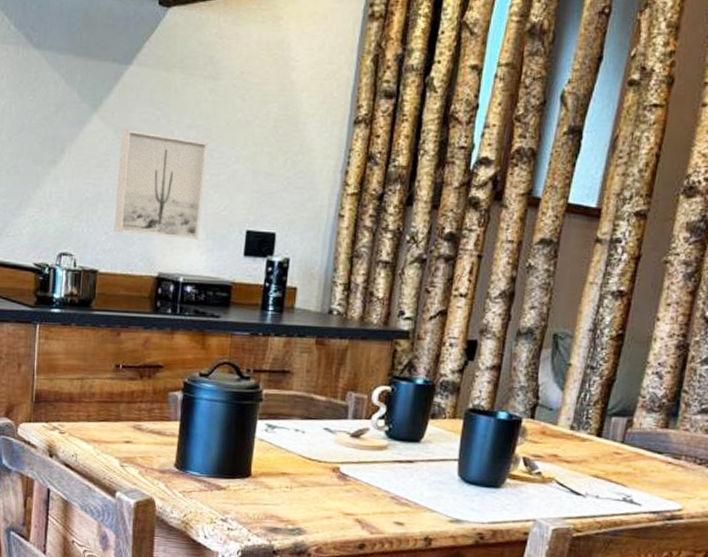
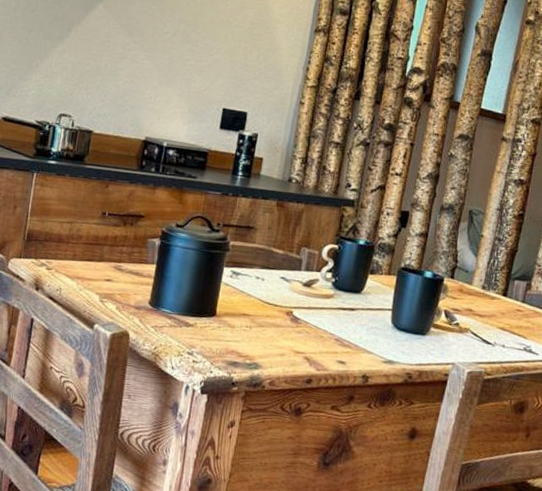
wall art: present [114,129,208,239] -> none [109,18,195,112]

